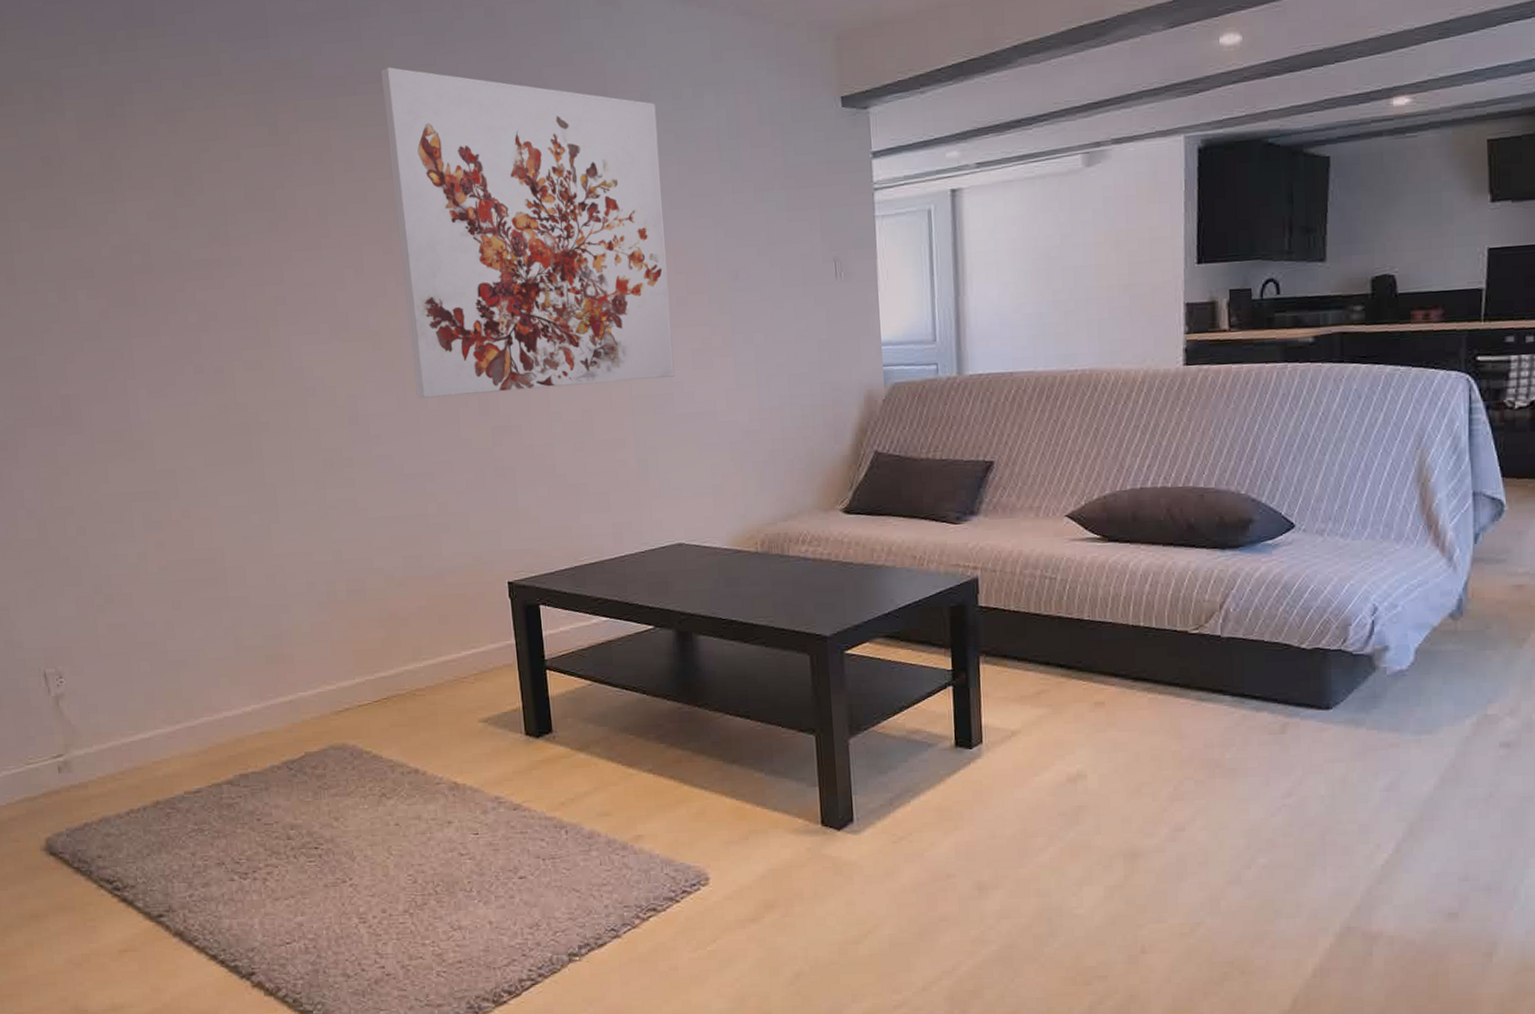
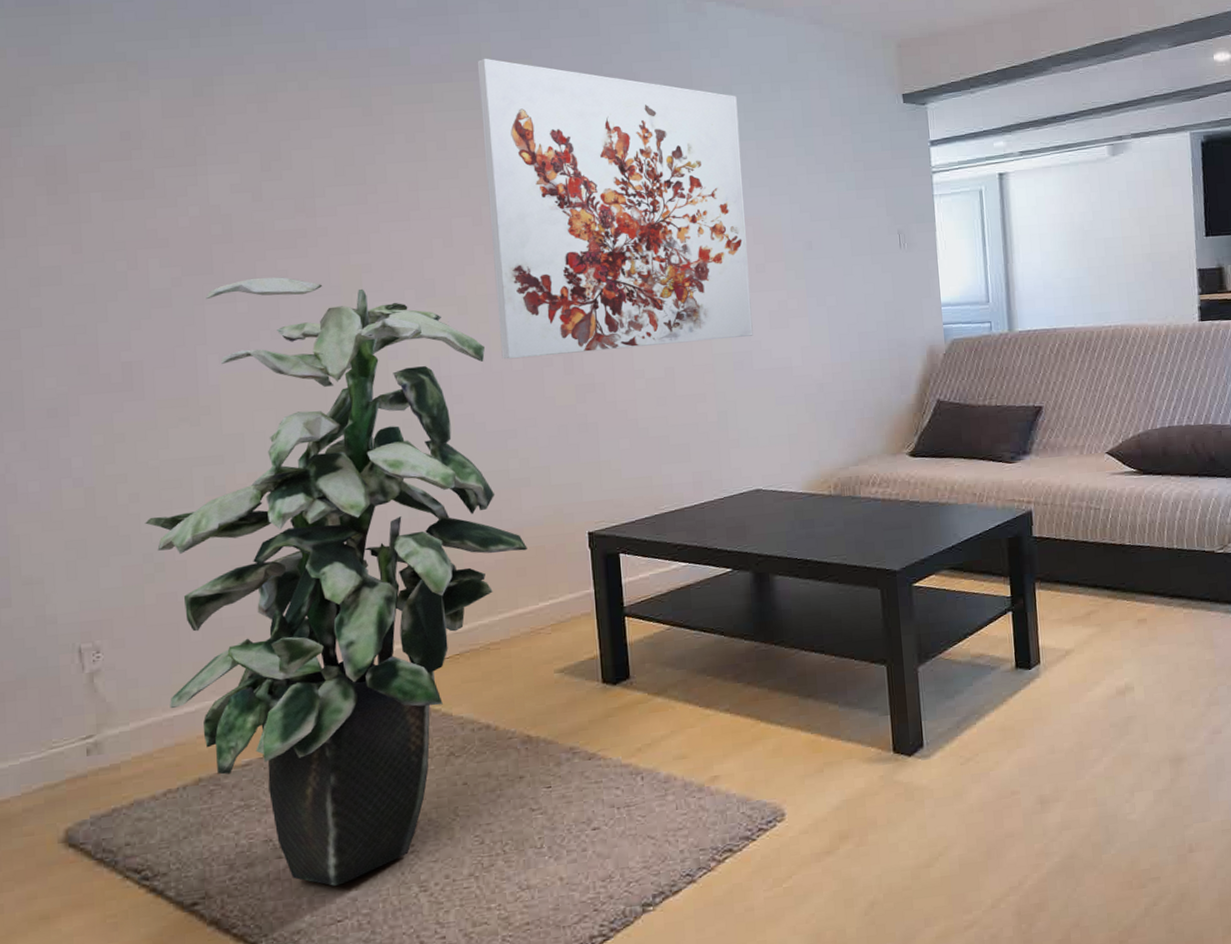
indoor plant: none [92,309,449,911] -> present [145,277,527,886]

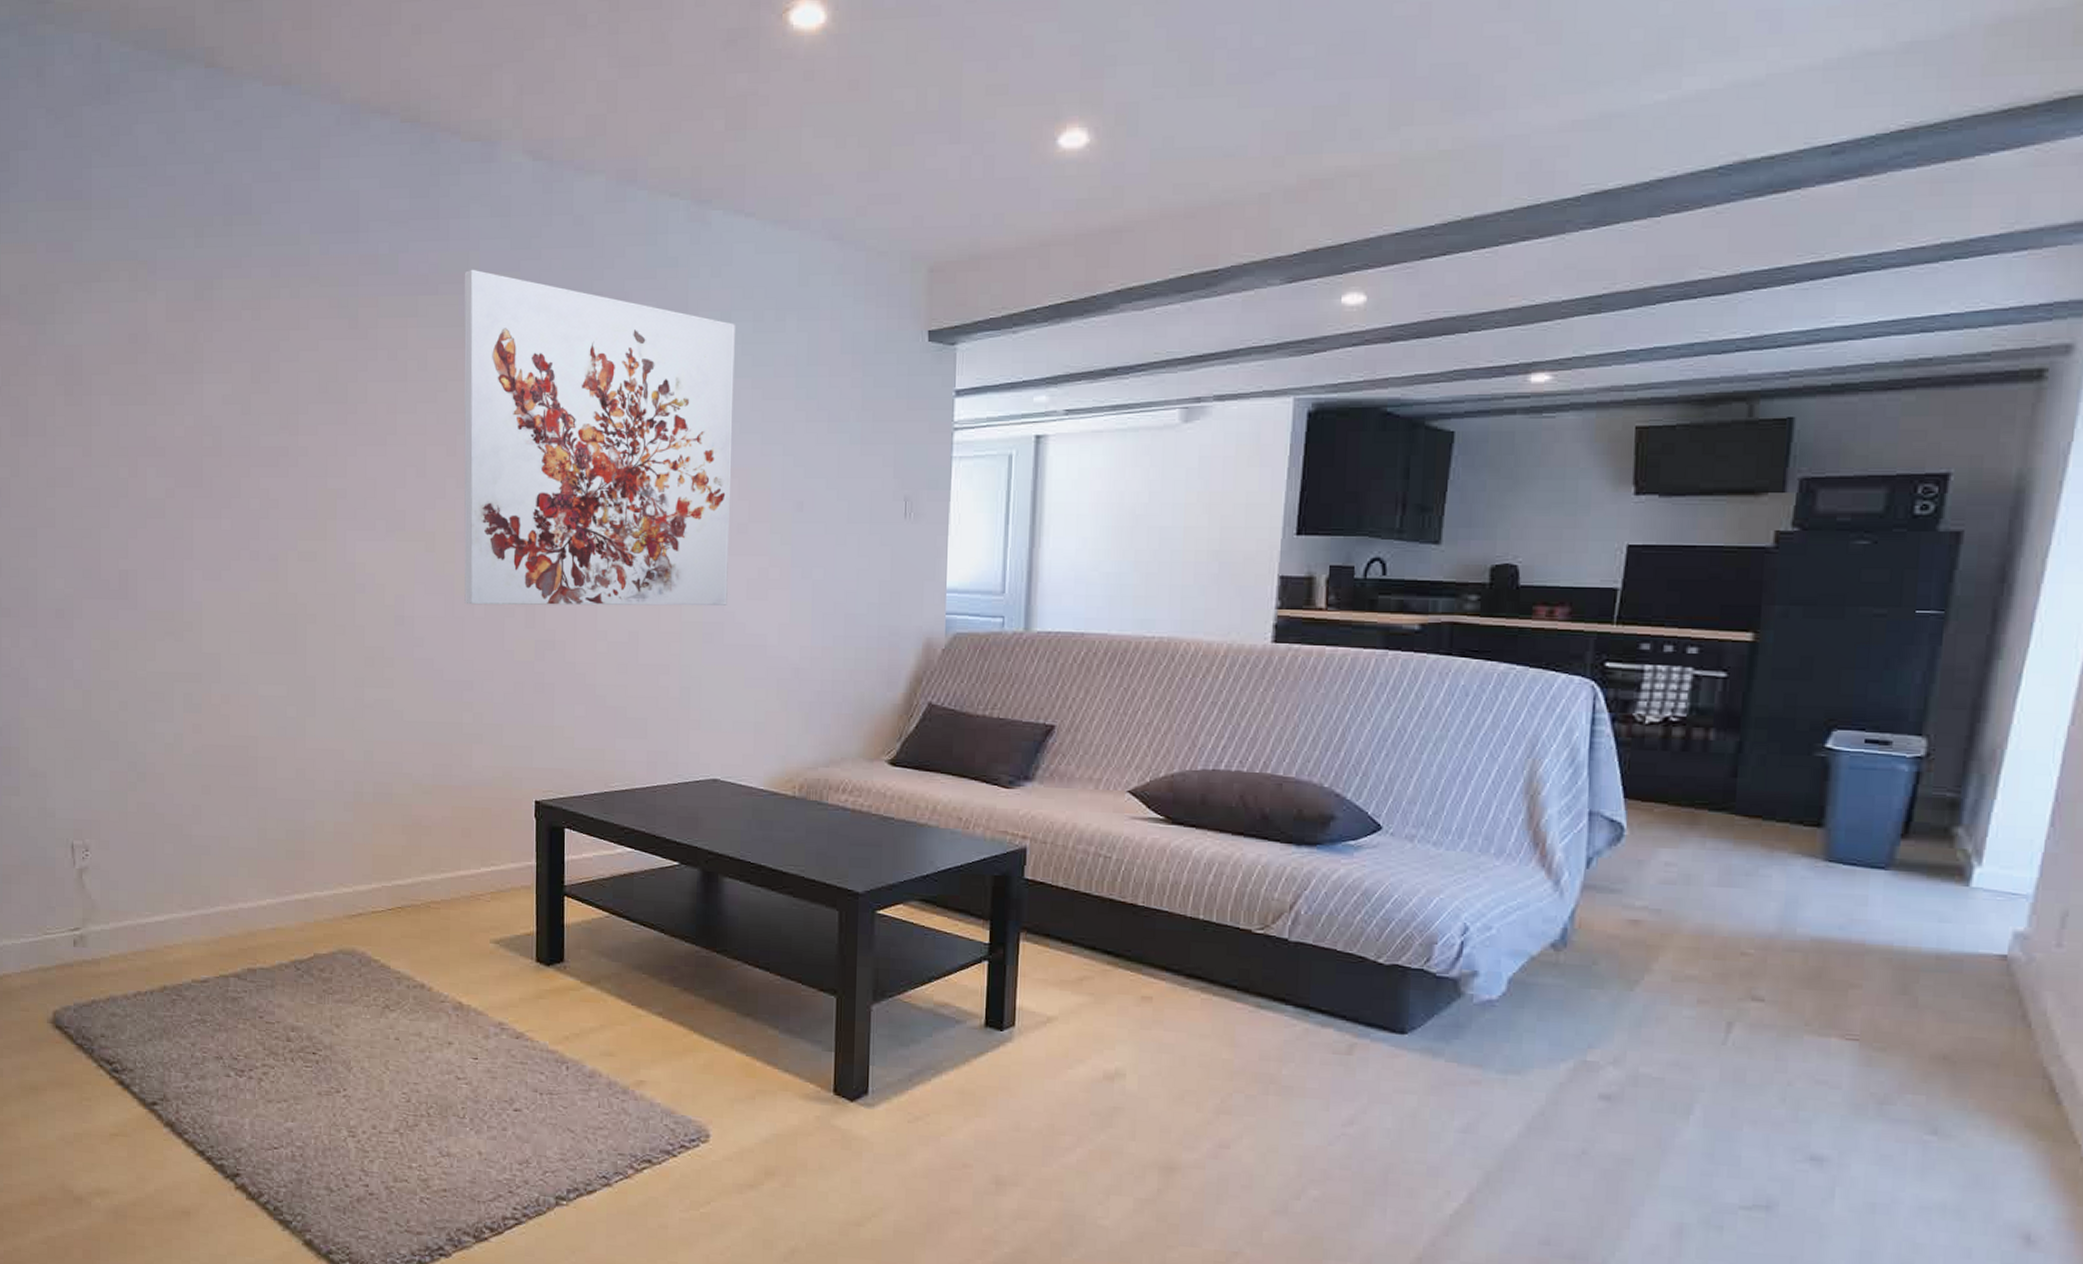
indoor plant: present [145,277,527,886] -> none [131,495,474,1114]

